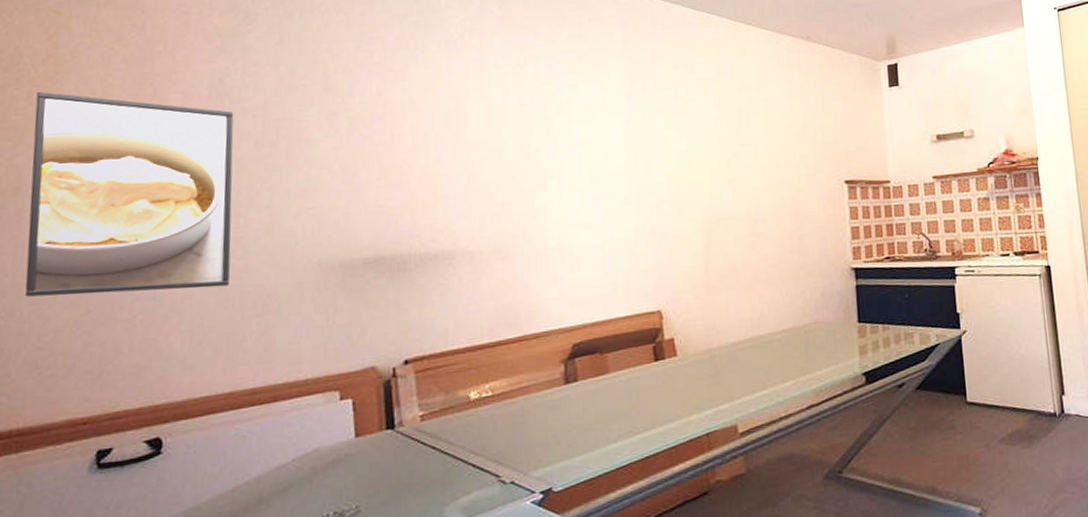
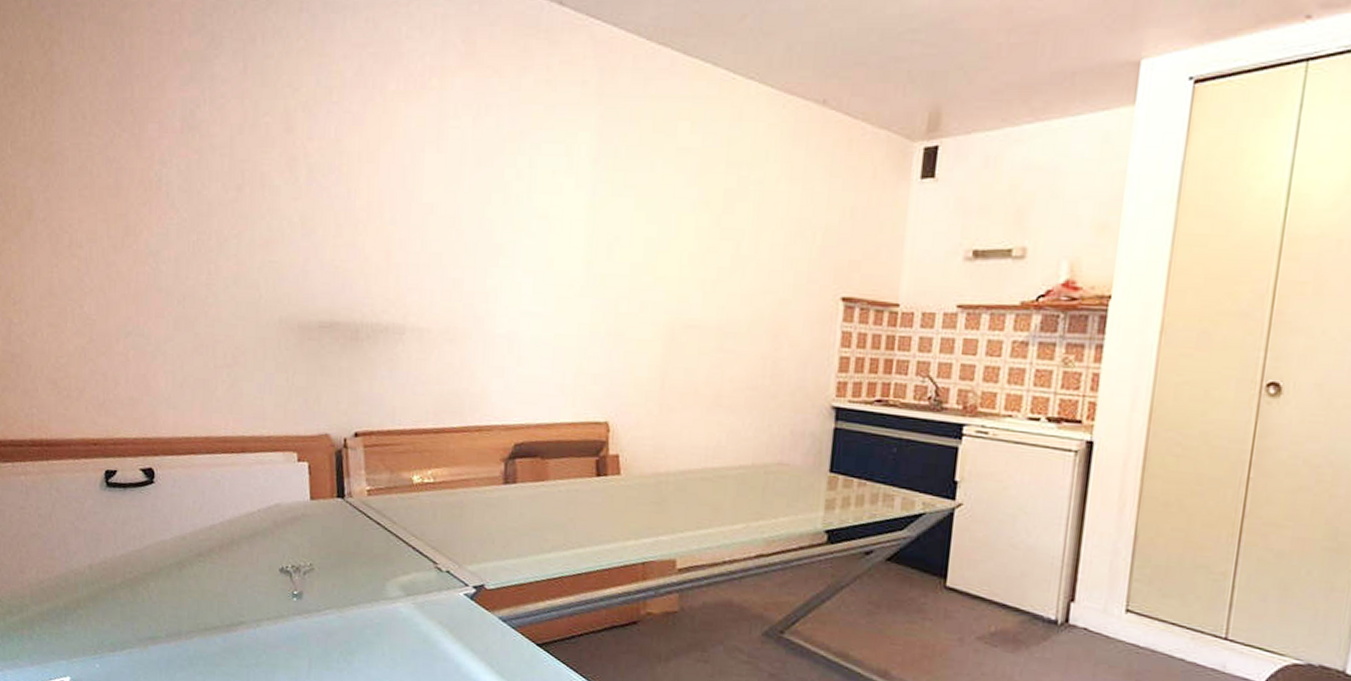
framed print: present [25,92,234,297] -> none [39,113,204,333]

